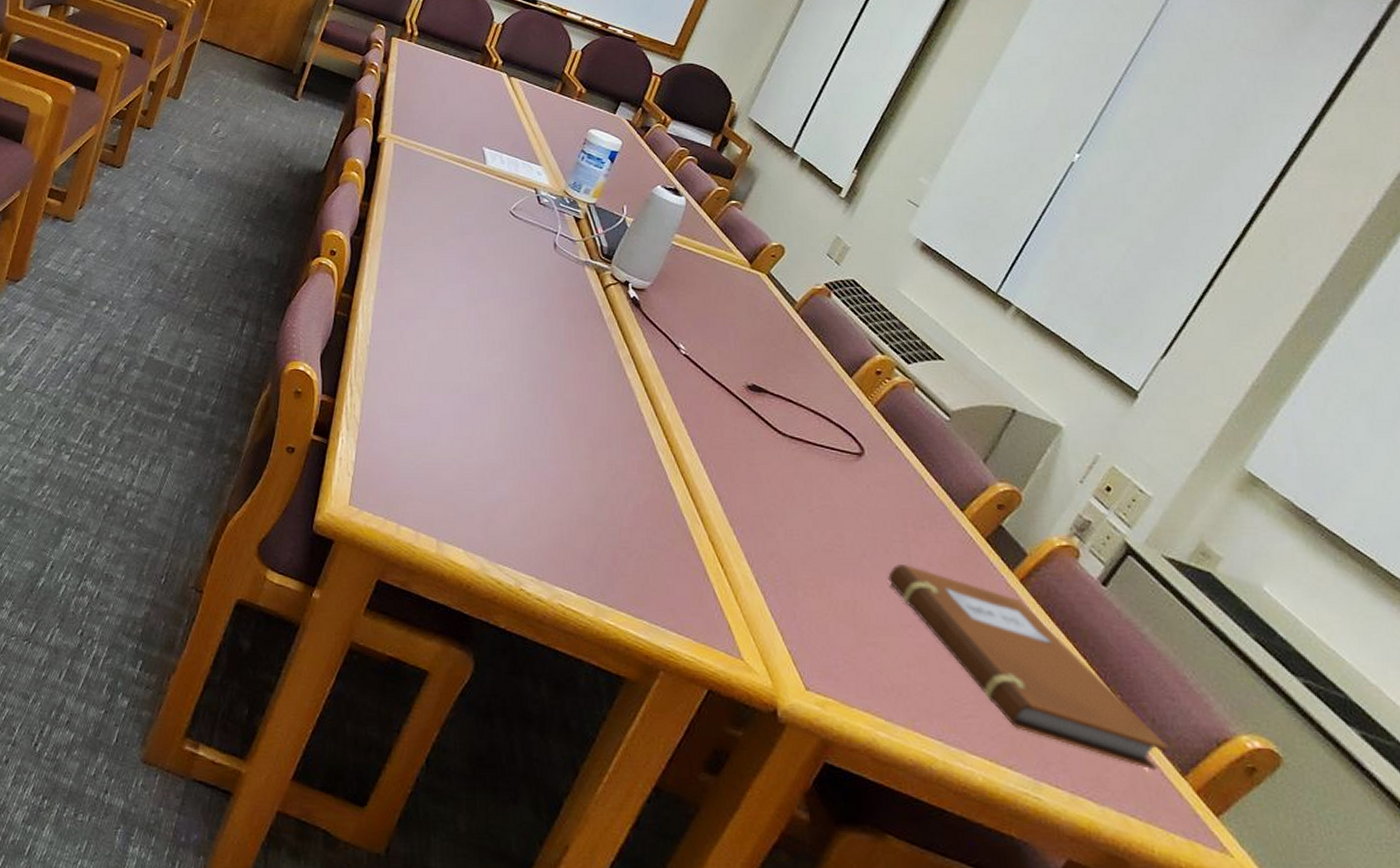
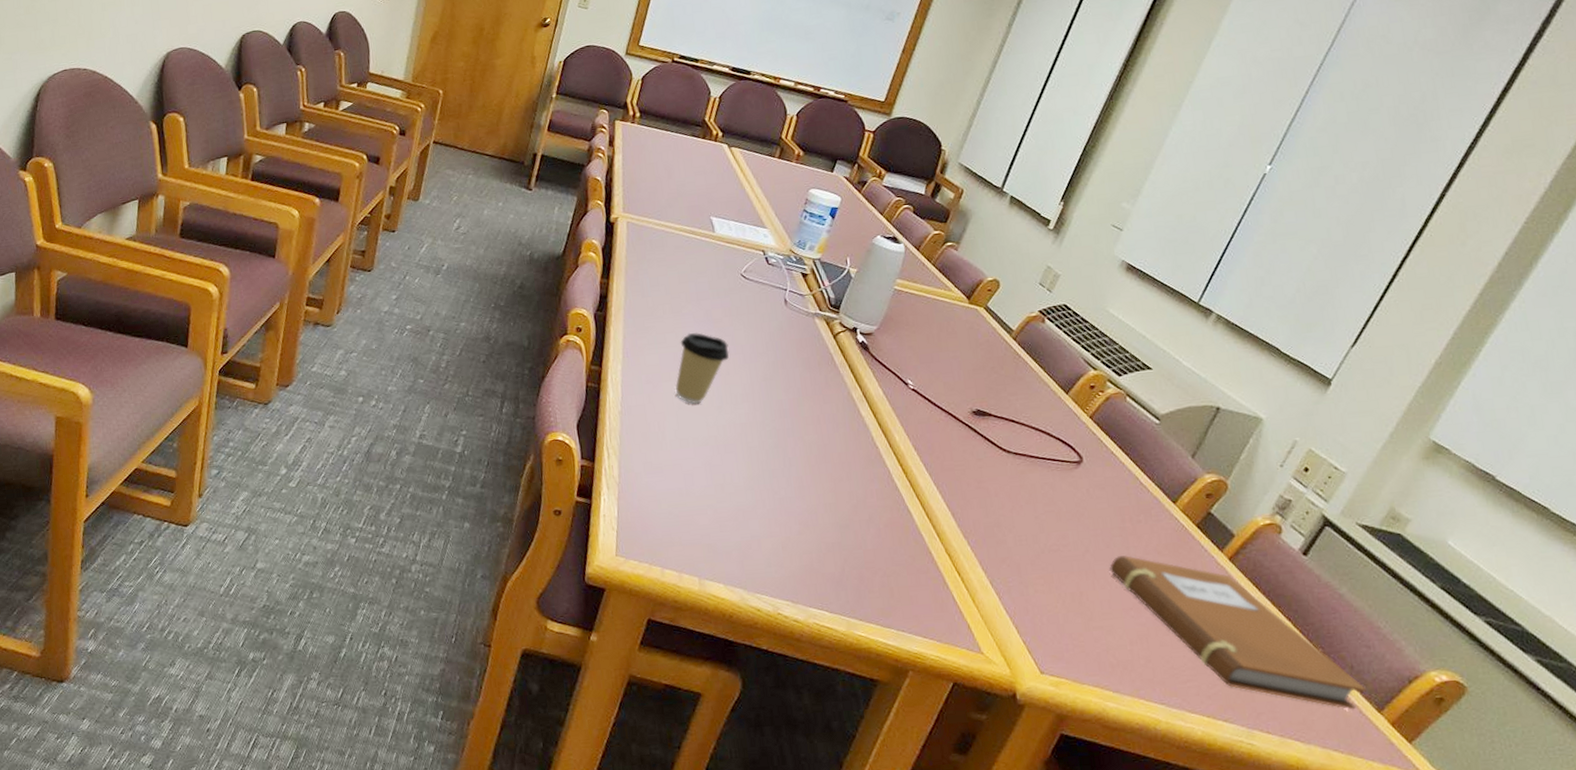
coffee cup: none [429,268,491,347] -> present [675,332,729,405]

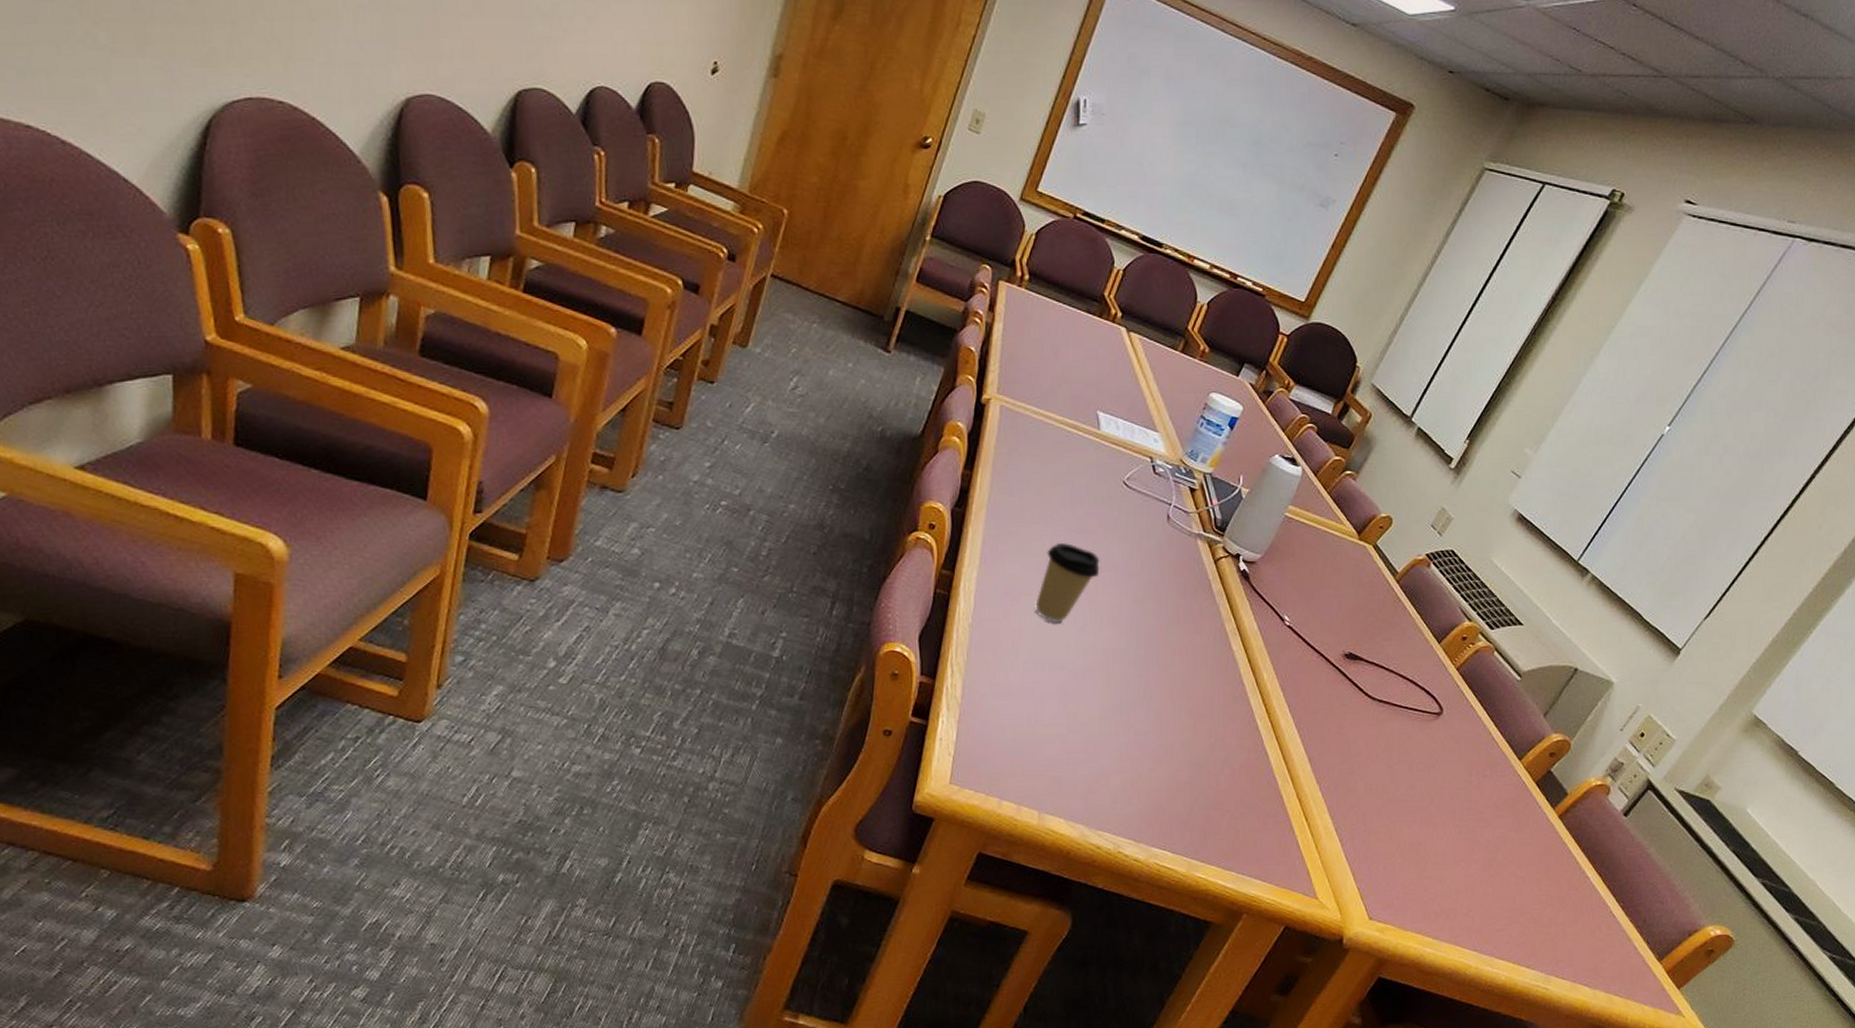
notebook: present [1109,555,1367,710] -> none [1450,809,1653,959]

